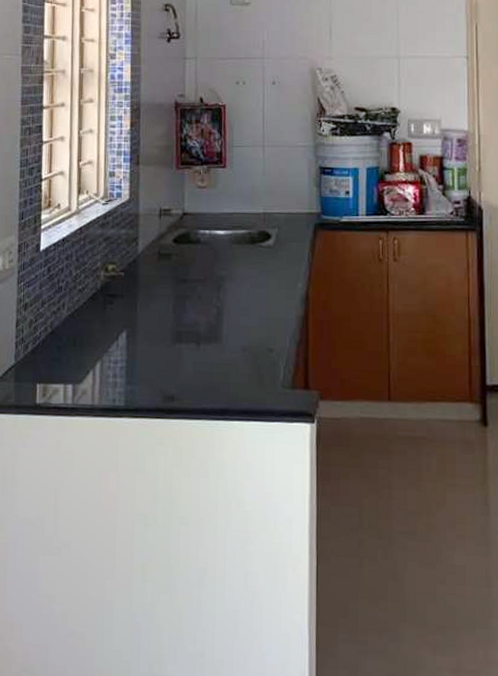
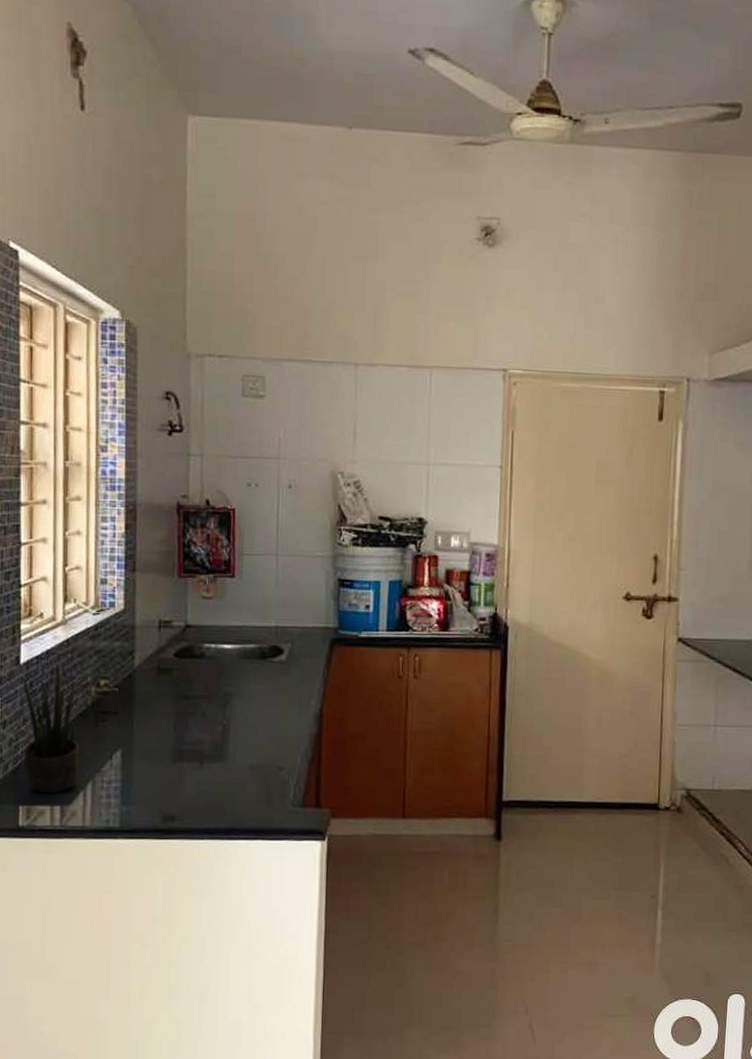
potted plant: none [41,251,89,373] -> present [22,665,79,794]

